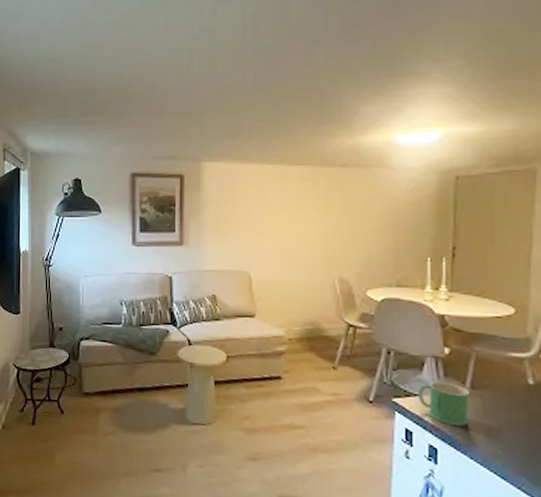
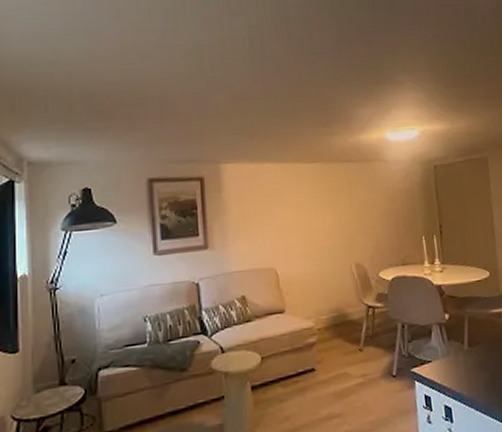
mug: present [417,380,469,426] -> none [429,344,470,383]

